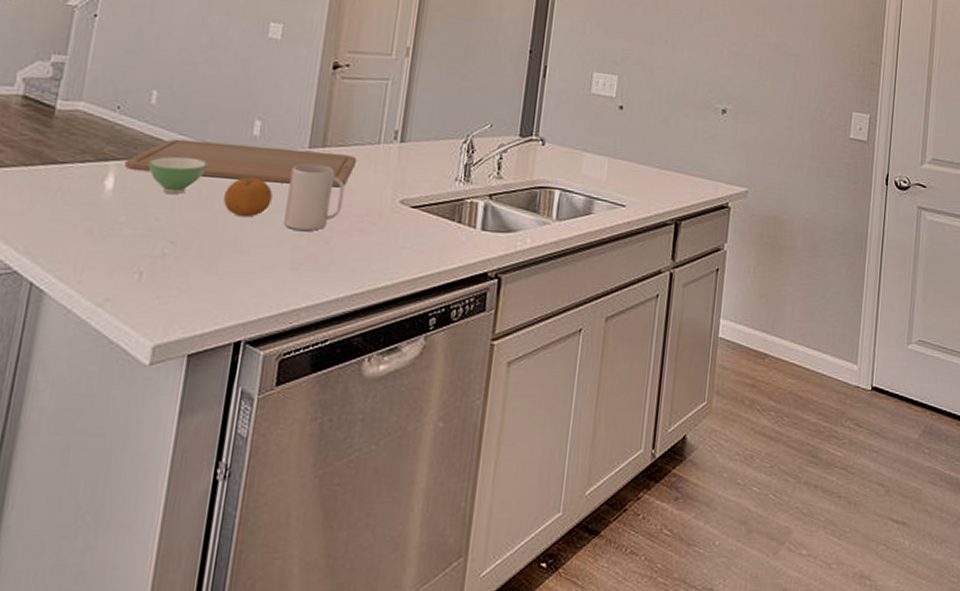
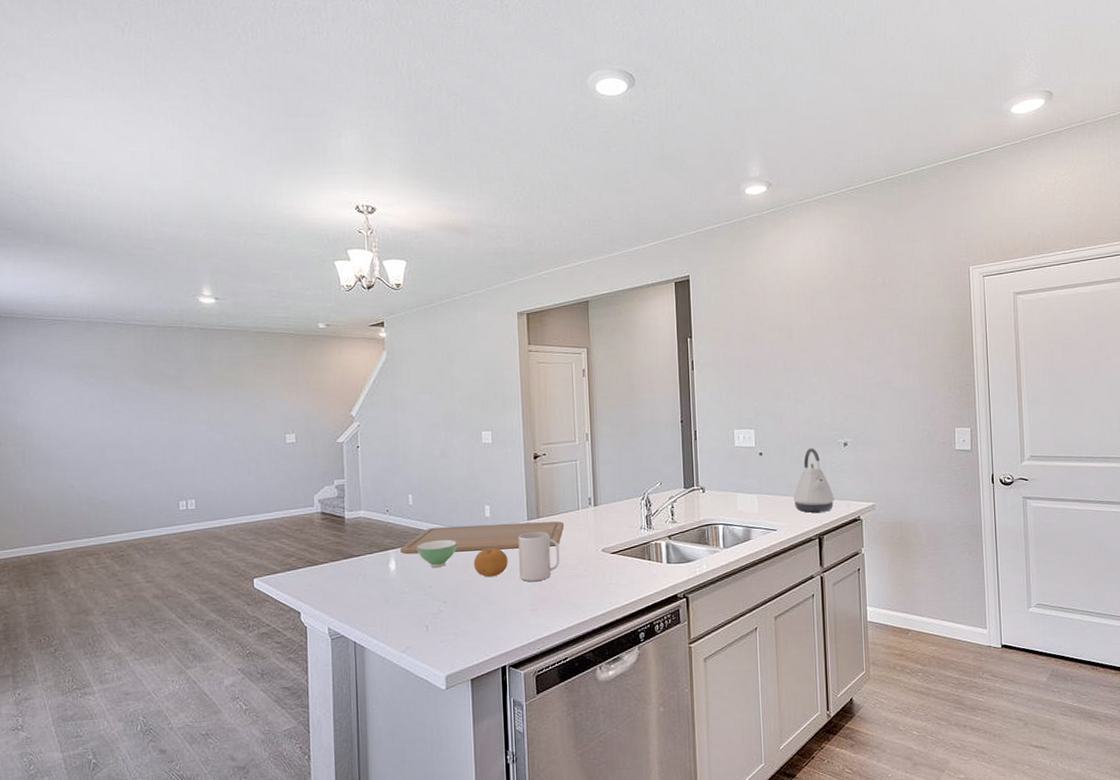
kettle: none [652,109,701,192] -> present [793,448,834,513]

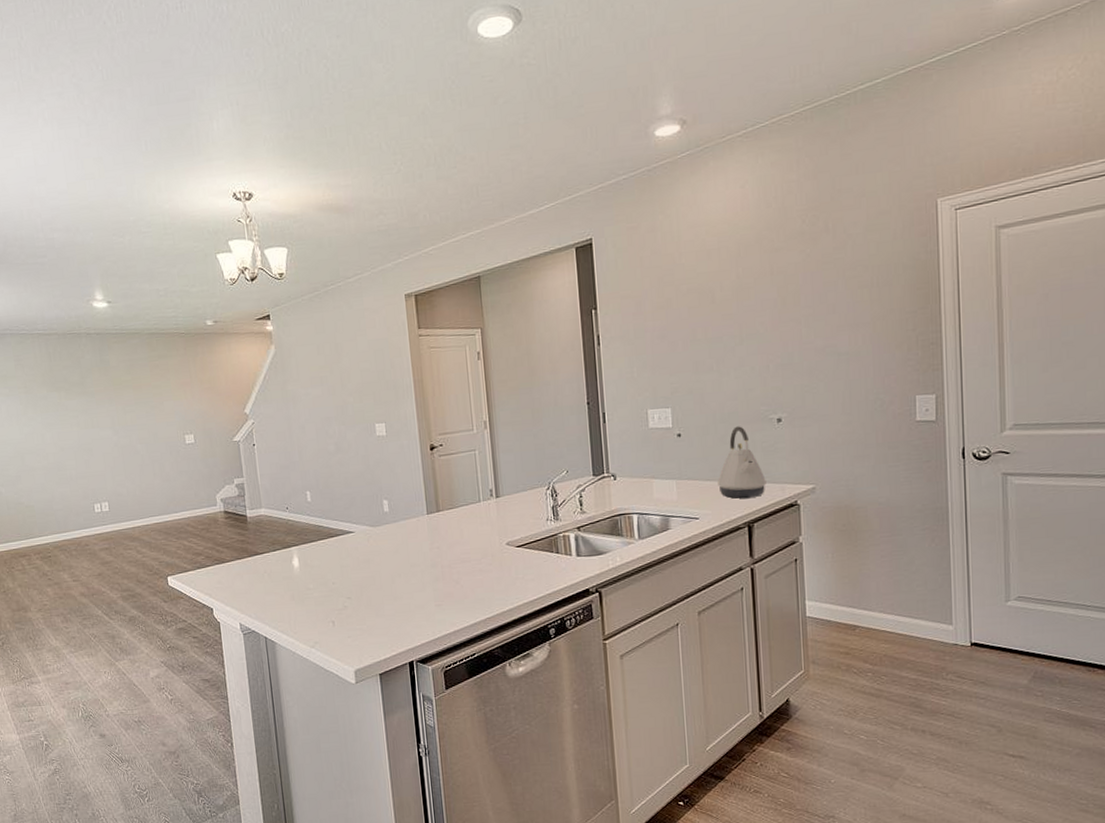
chopping board: present [400,521,565,555] -> none [302,515,466,552]
bowl: present [417,539,458,567] -> none [318,535,359,564]
fruit: present [473,547,508,577] -> none [374,542,410,573]
mug: present [518,531,560,581] -> none [418,525,463,577]

